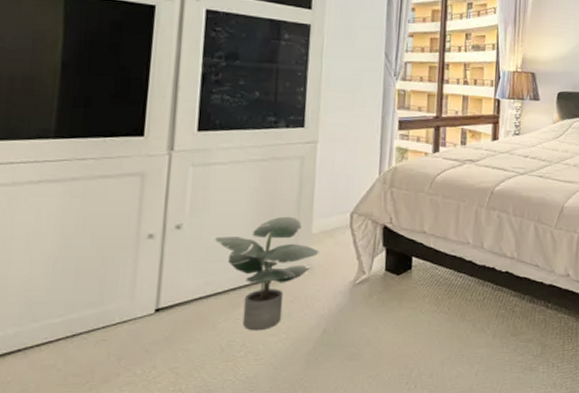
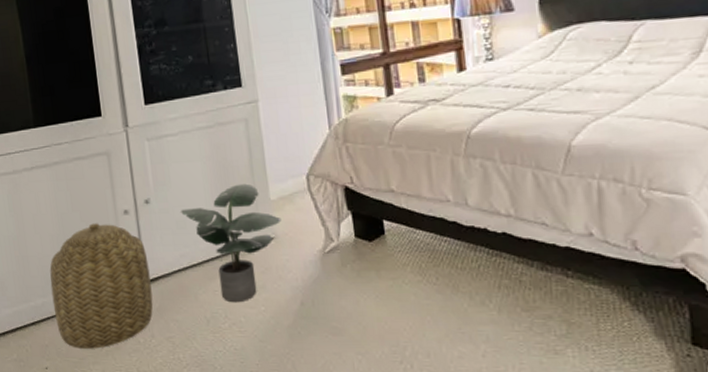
basket: none [29,246,166,384] -> present [49,223,154,349]

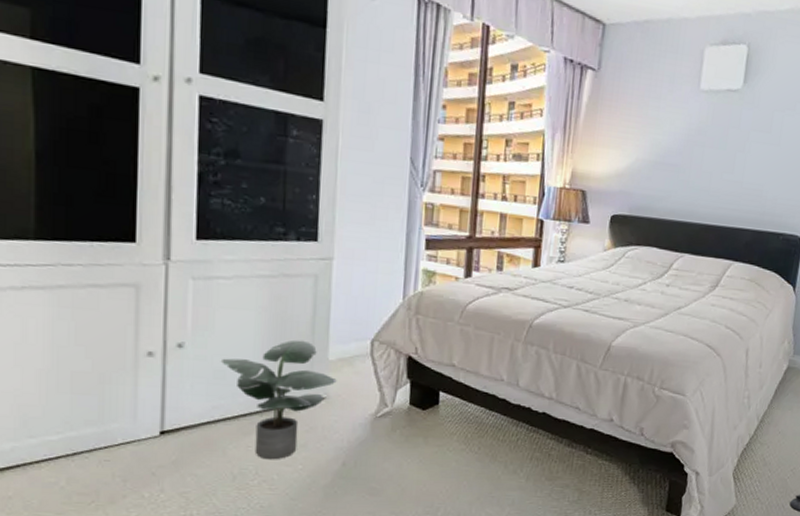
basket: present [49,223,154,349] -> none [28,362,170,503]

